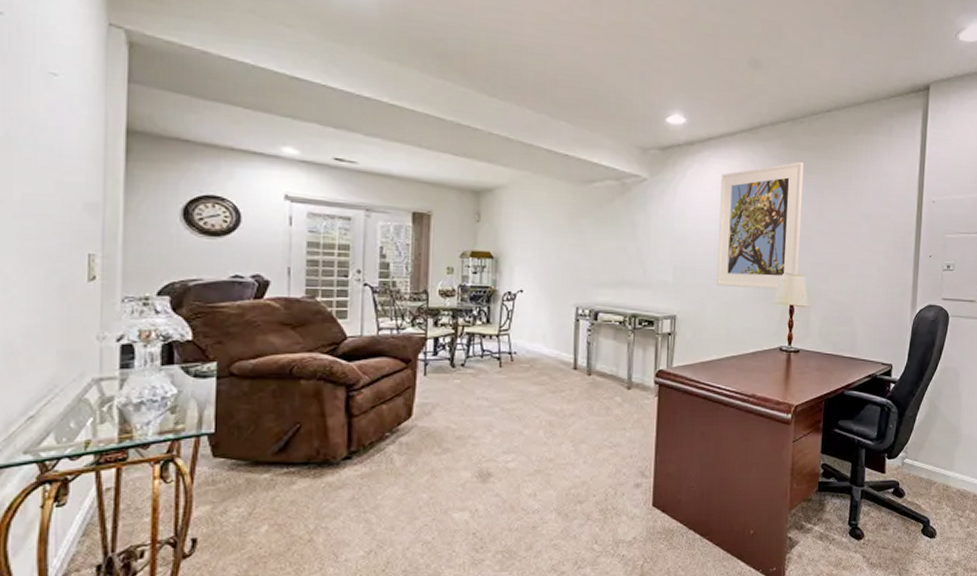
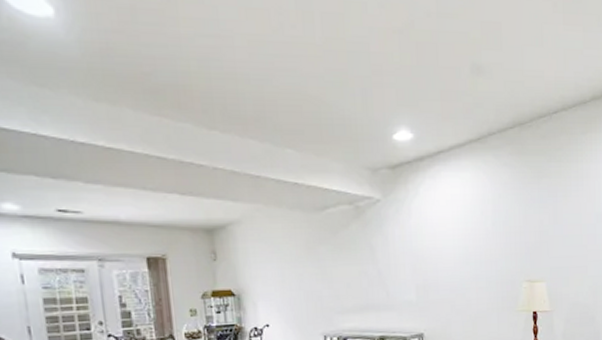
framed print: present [716,162,803,290] -> none [454,168,538,300]

